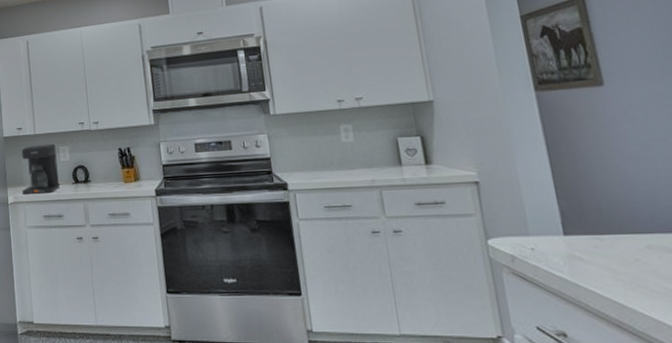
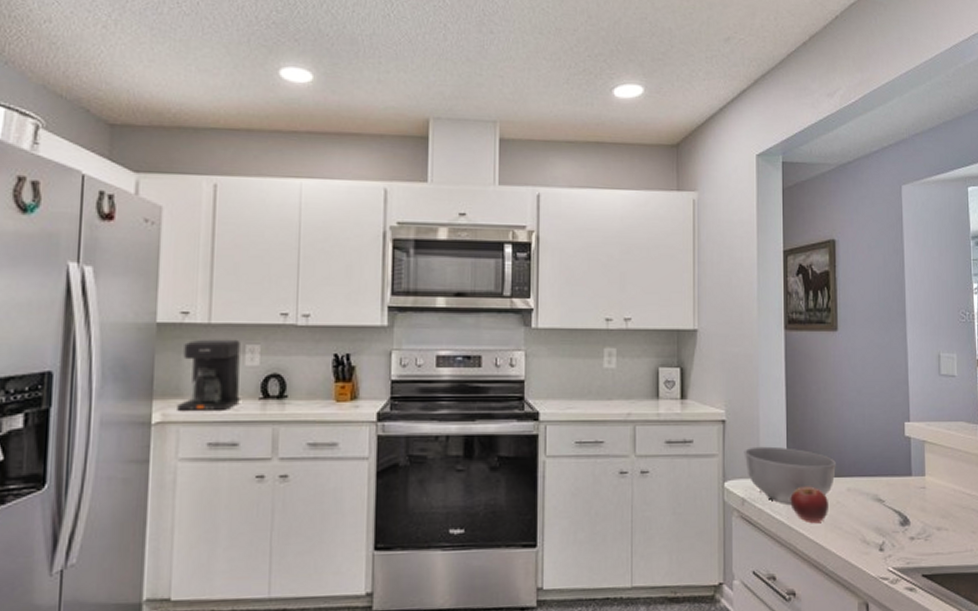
bowl: none [505,204,628,262] -> present [744,446,836,504]
fruit: none [571,243,625,280] -> present [790,486,828,522]

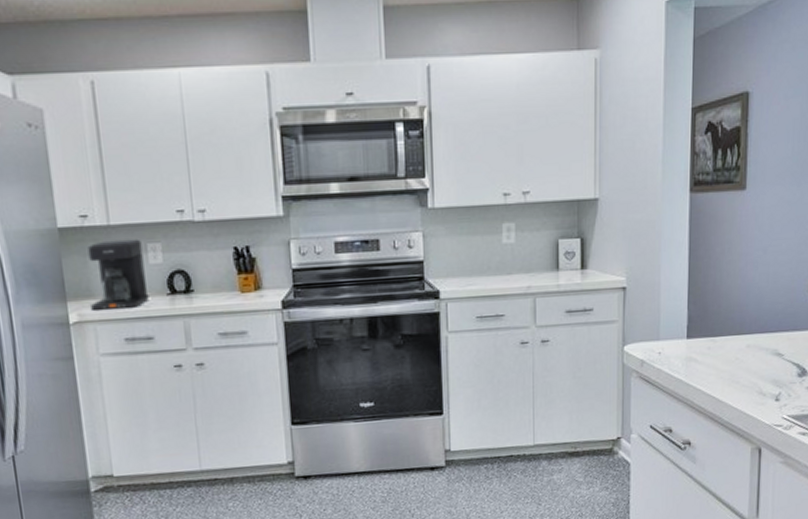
bowl: present [744,446,836,504] -> none [644,309,737,364]
fruit: present [790,486,828,522] -> none [689,345,727,379]

